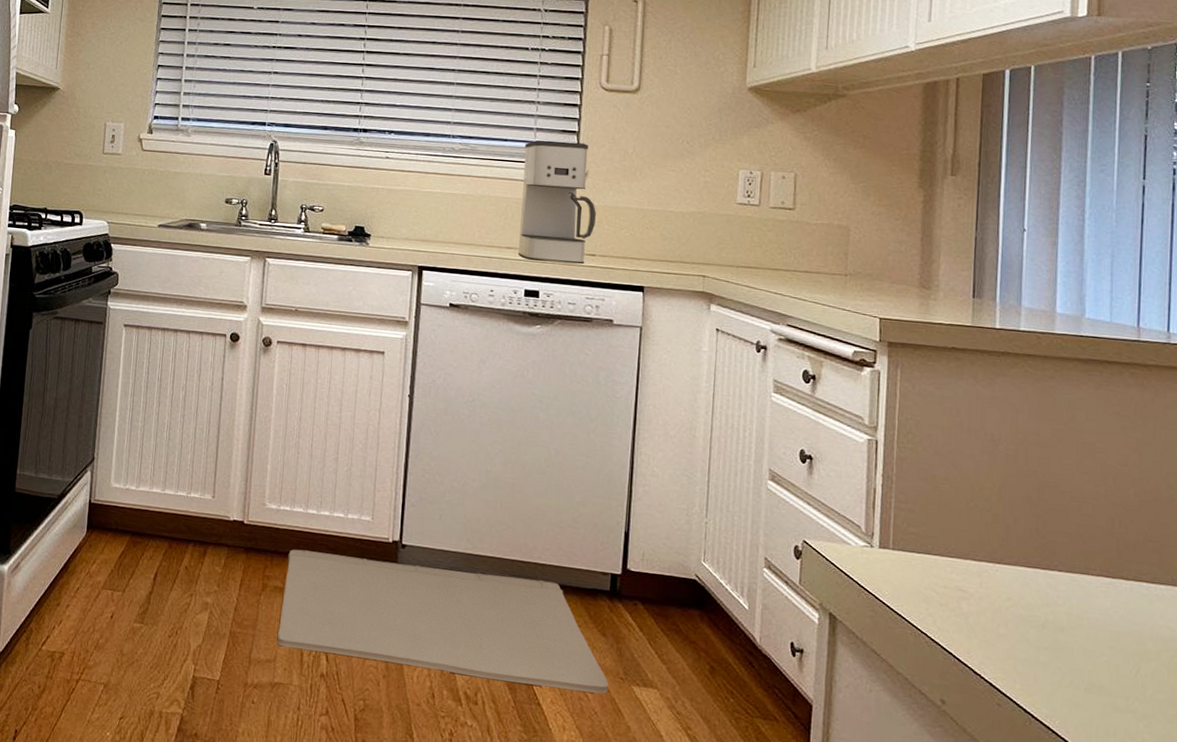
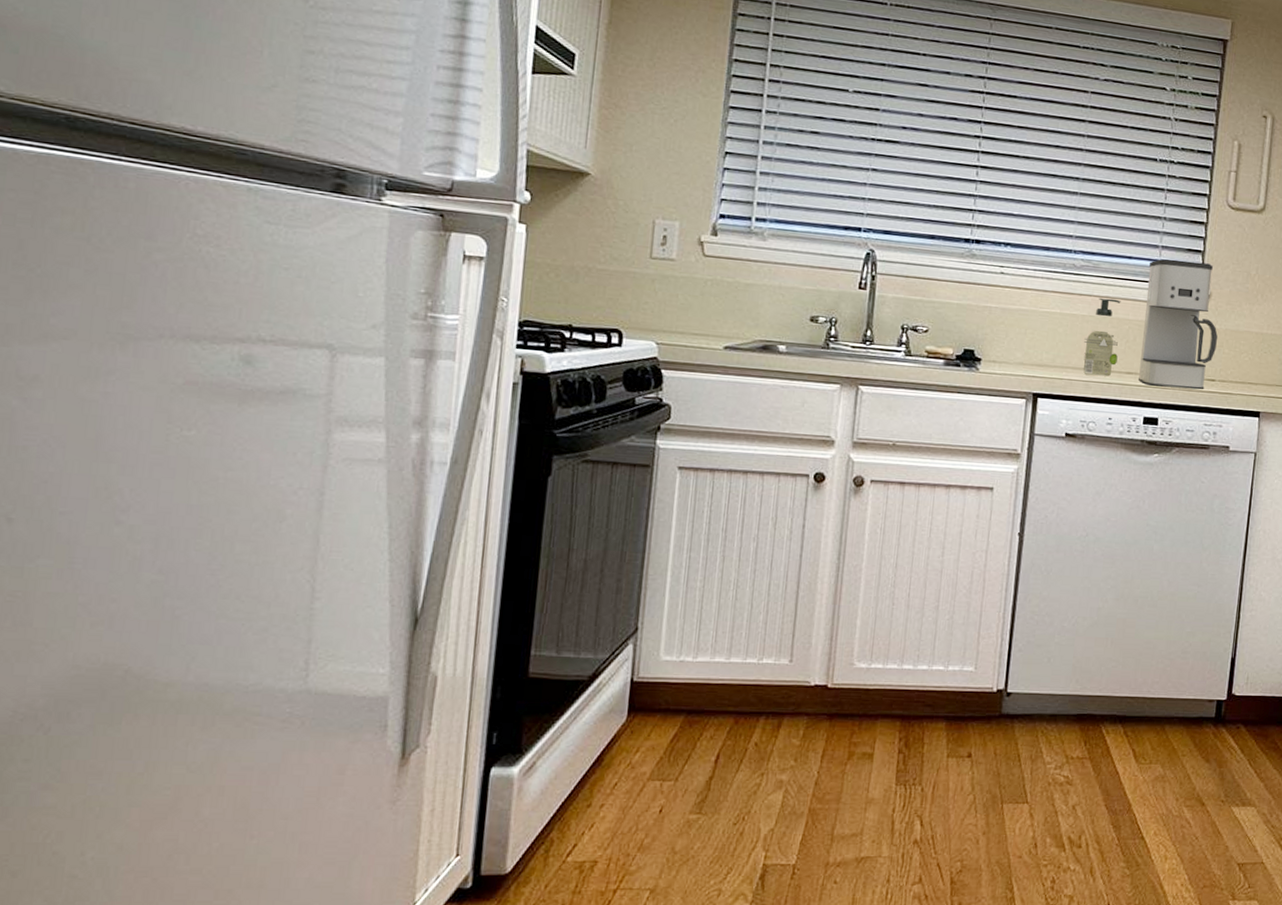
bath mat: present [277,549,608,694] -> none [865,709,1210,821]
soap dispenser: none [465,178,499,251] -> present [1083,297,1121,376]

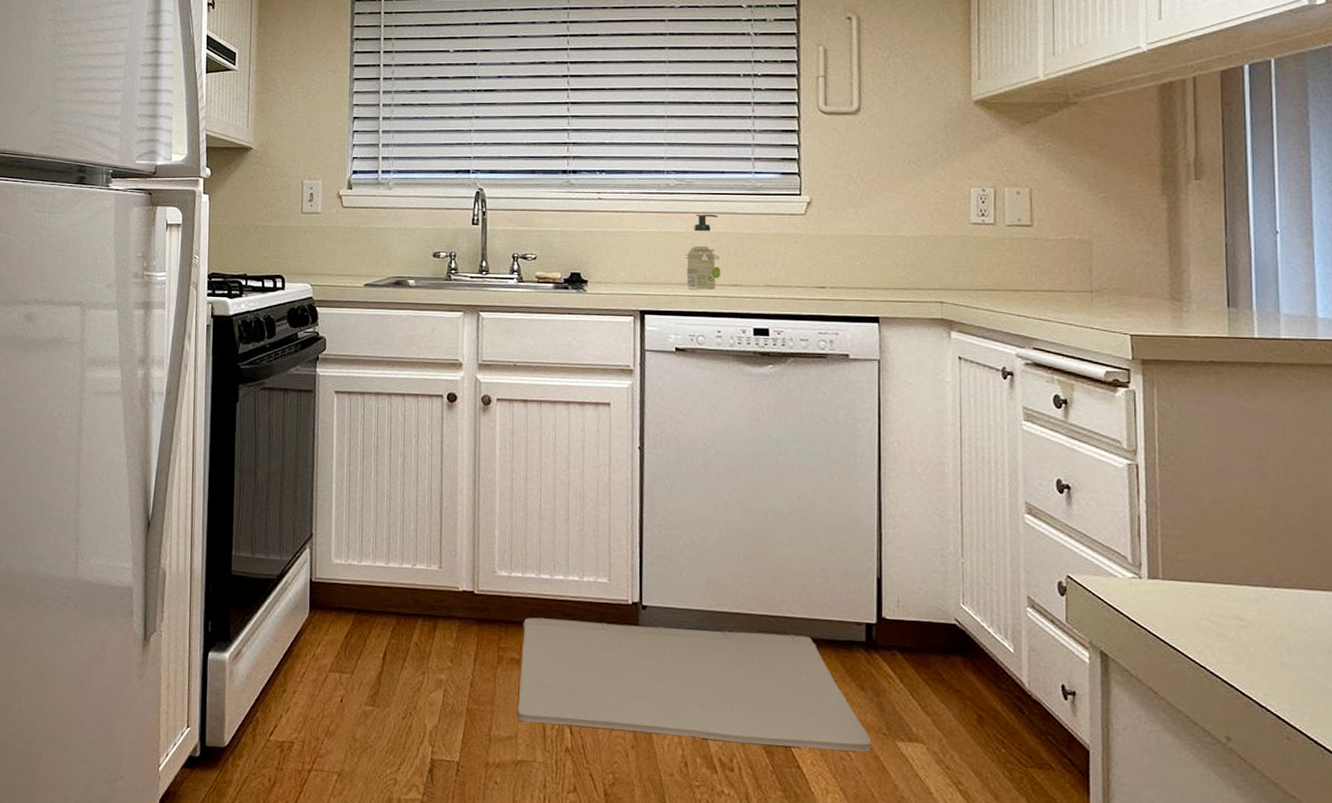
bath mat: none [865,709,1210,821] -> present [518,617,871,752]
coffee maker: present [1139,258,1218,390] -> none [743,170,823,298]

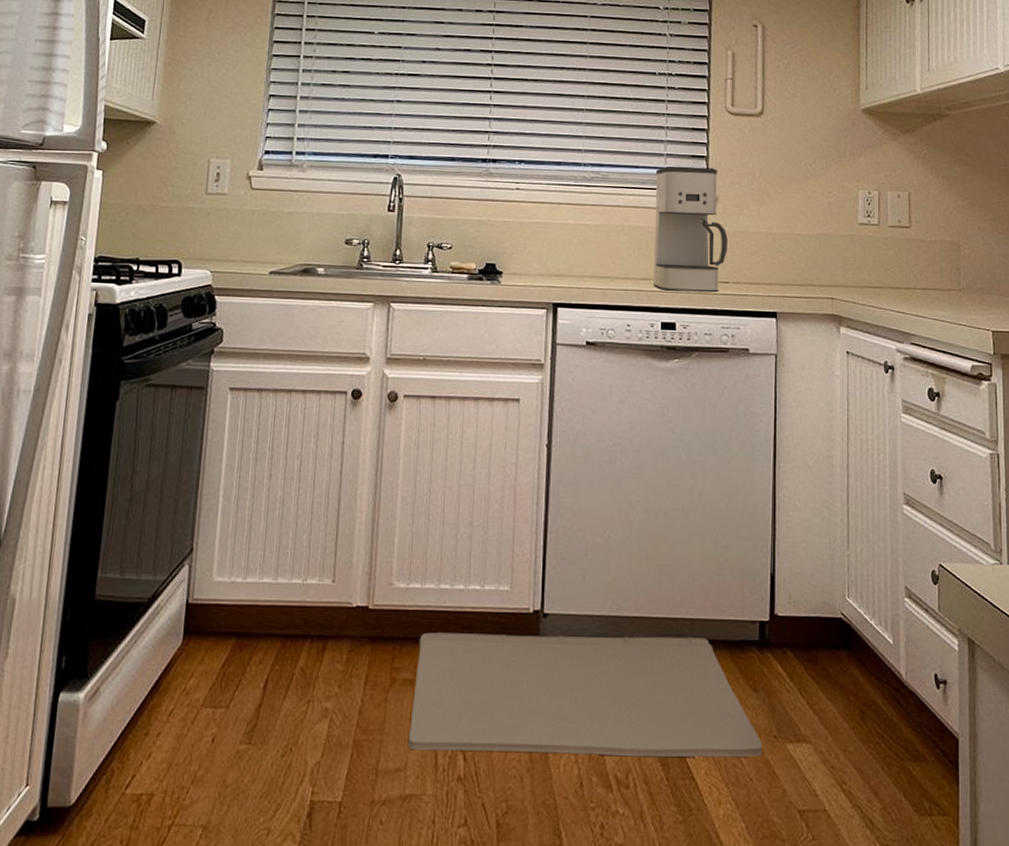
soap dispenser: present [685,214,720,290] -> none [599,207,632,283]
coffee maker: none [743,170,823,298] -> present [654,166,728,293]

